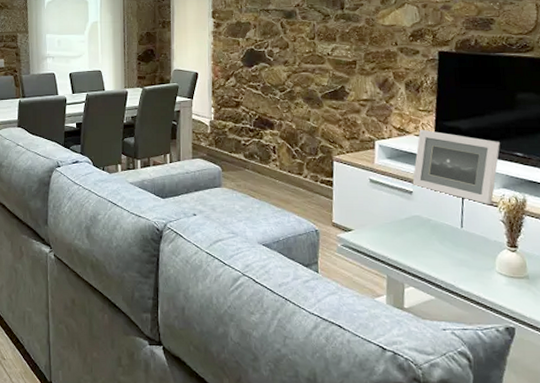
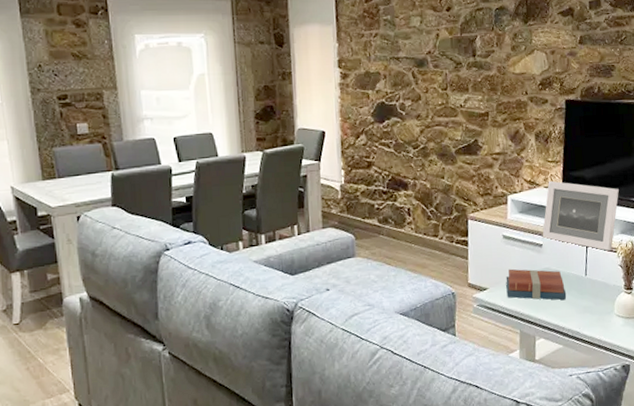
books: none [372,213,440,251] -> present [505,268,567,300]

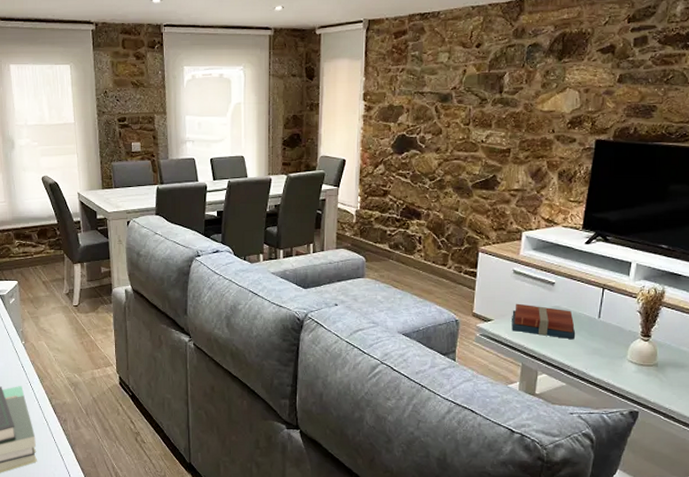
picture frame: present [542,180,619,251] -> none [555,220,646,296]

